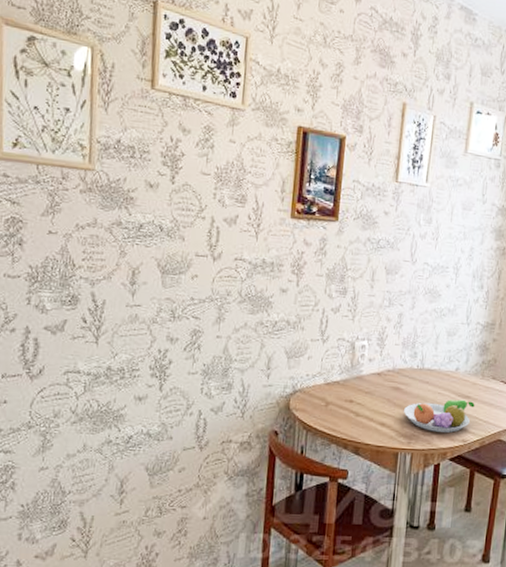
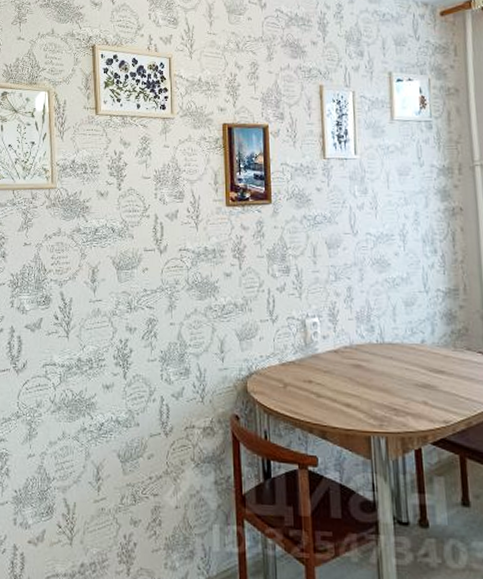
fruit bowl: present [404,399,475,433] -> none [369,374,452,413]

